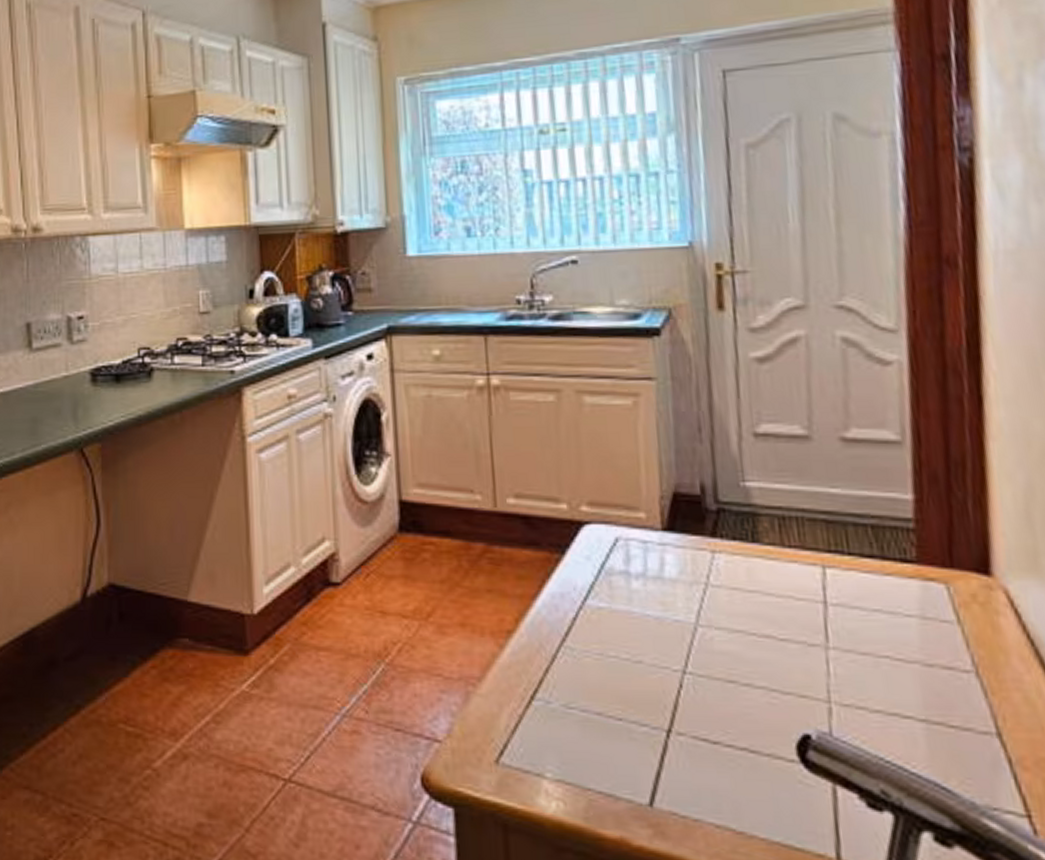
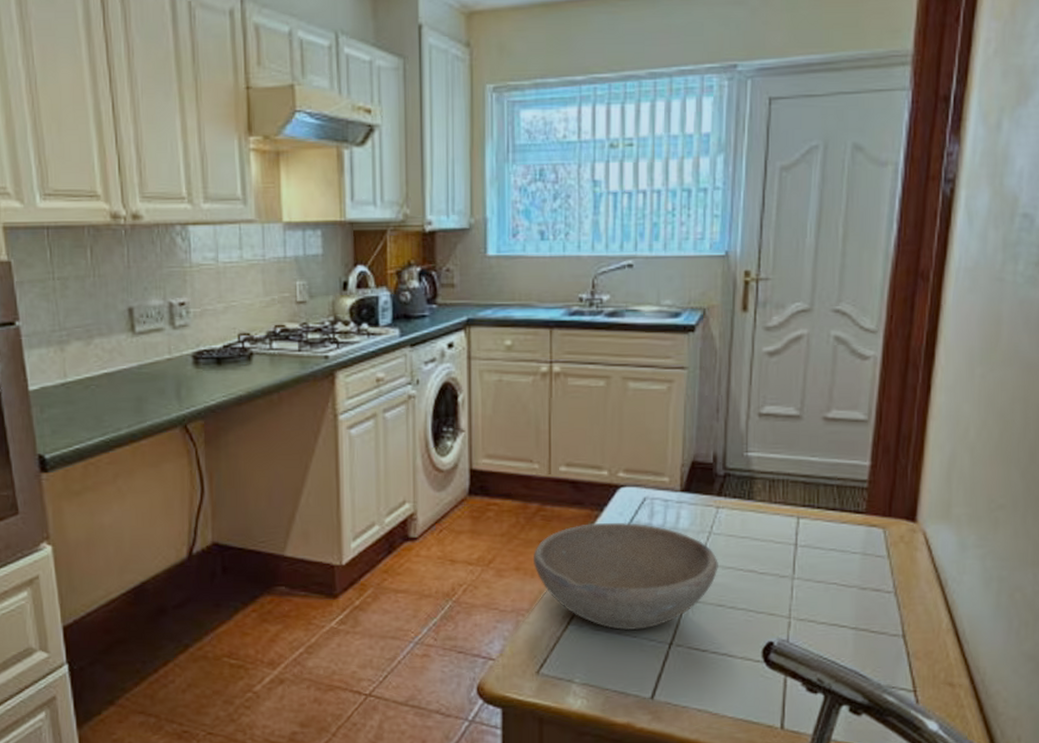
bowl: none [482,568,723,710] -> present [534,522,718,630]

